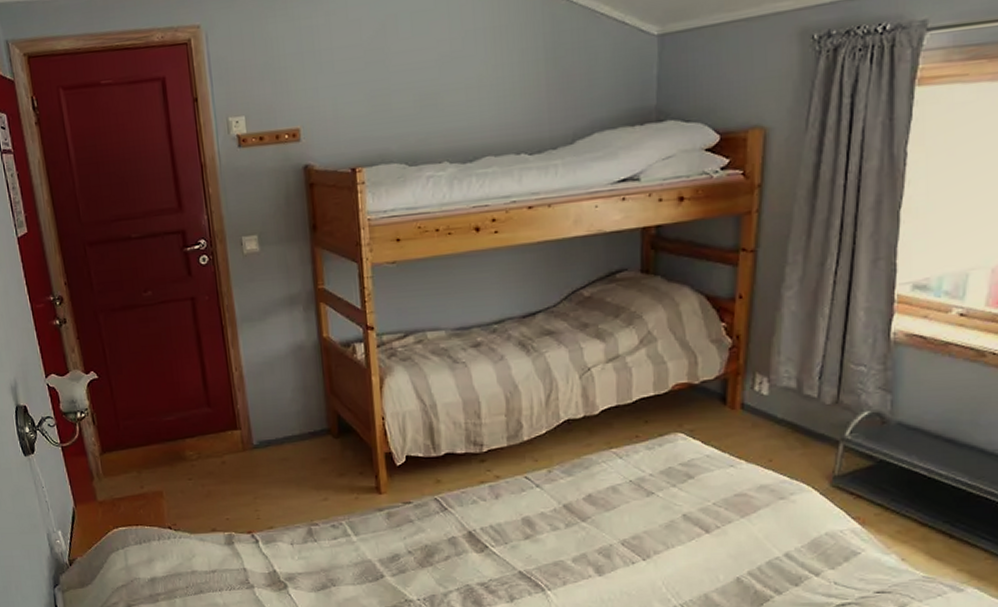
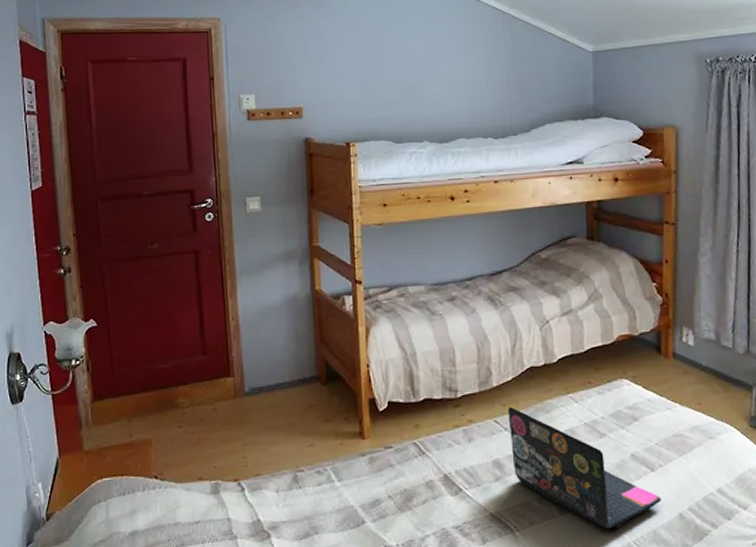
laptop: none [540,463,717,593] -> present [507,407,662,531]

